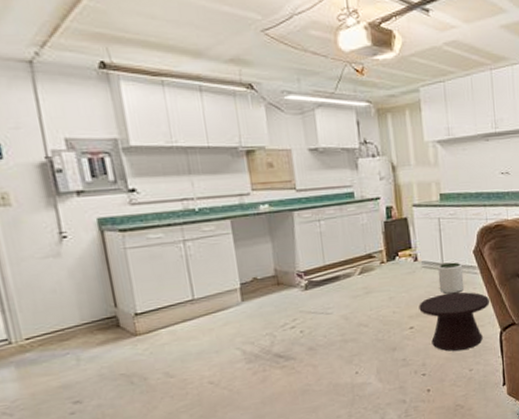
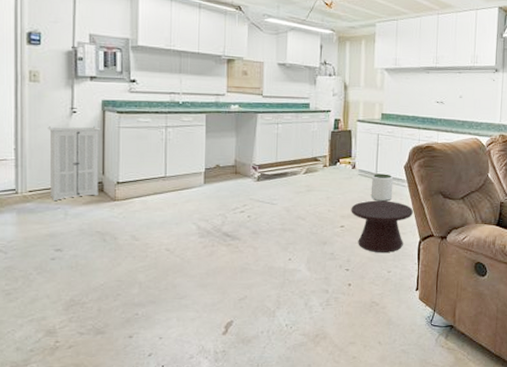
storage cabinet: none [34,251,114,347] -> present [48,126,102,202]

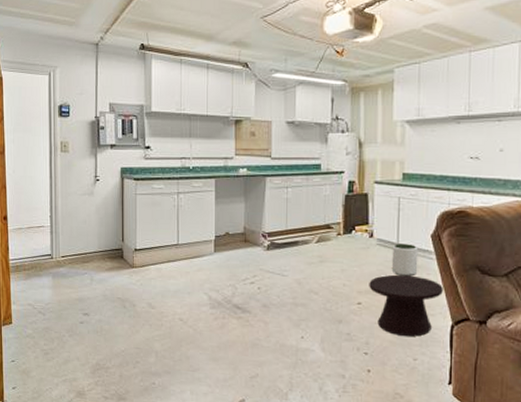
storage cabinet: present [48,126,102,202] -> none [76,194,121,267]

